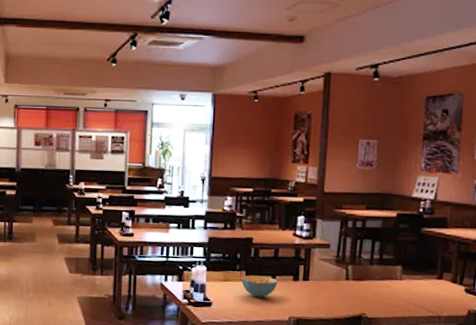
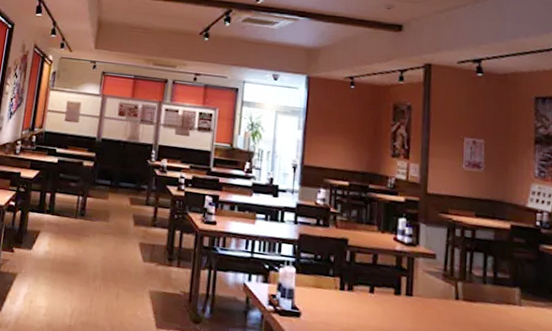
cereal bowl: present [241,275,277,298] -> none [335,283,376,313]

